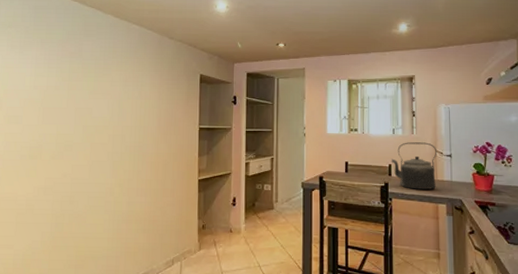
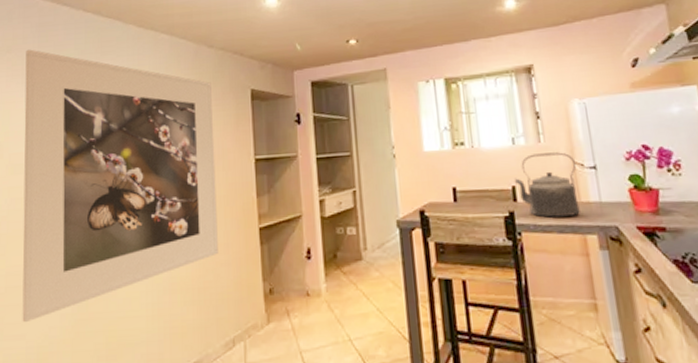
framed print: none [11,26,170,236] -> present [22,49,218,322]

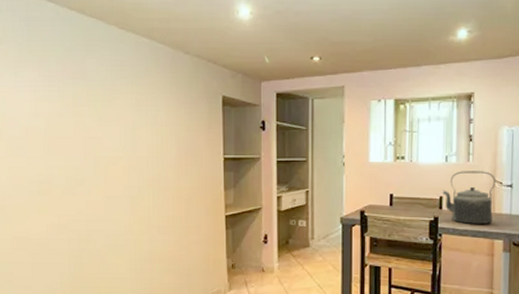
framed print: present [22,49,218,322] -> none [16,42,190,276]

